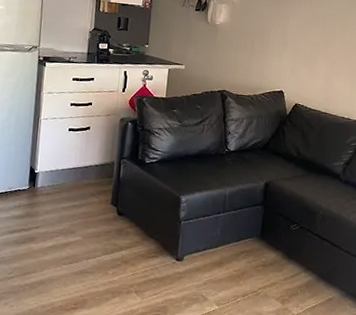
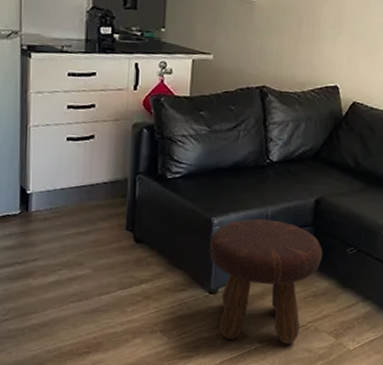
footstool: none [177,198,271,308] -> present [209,219,322,344]

